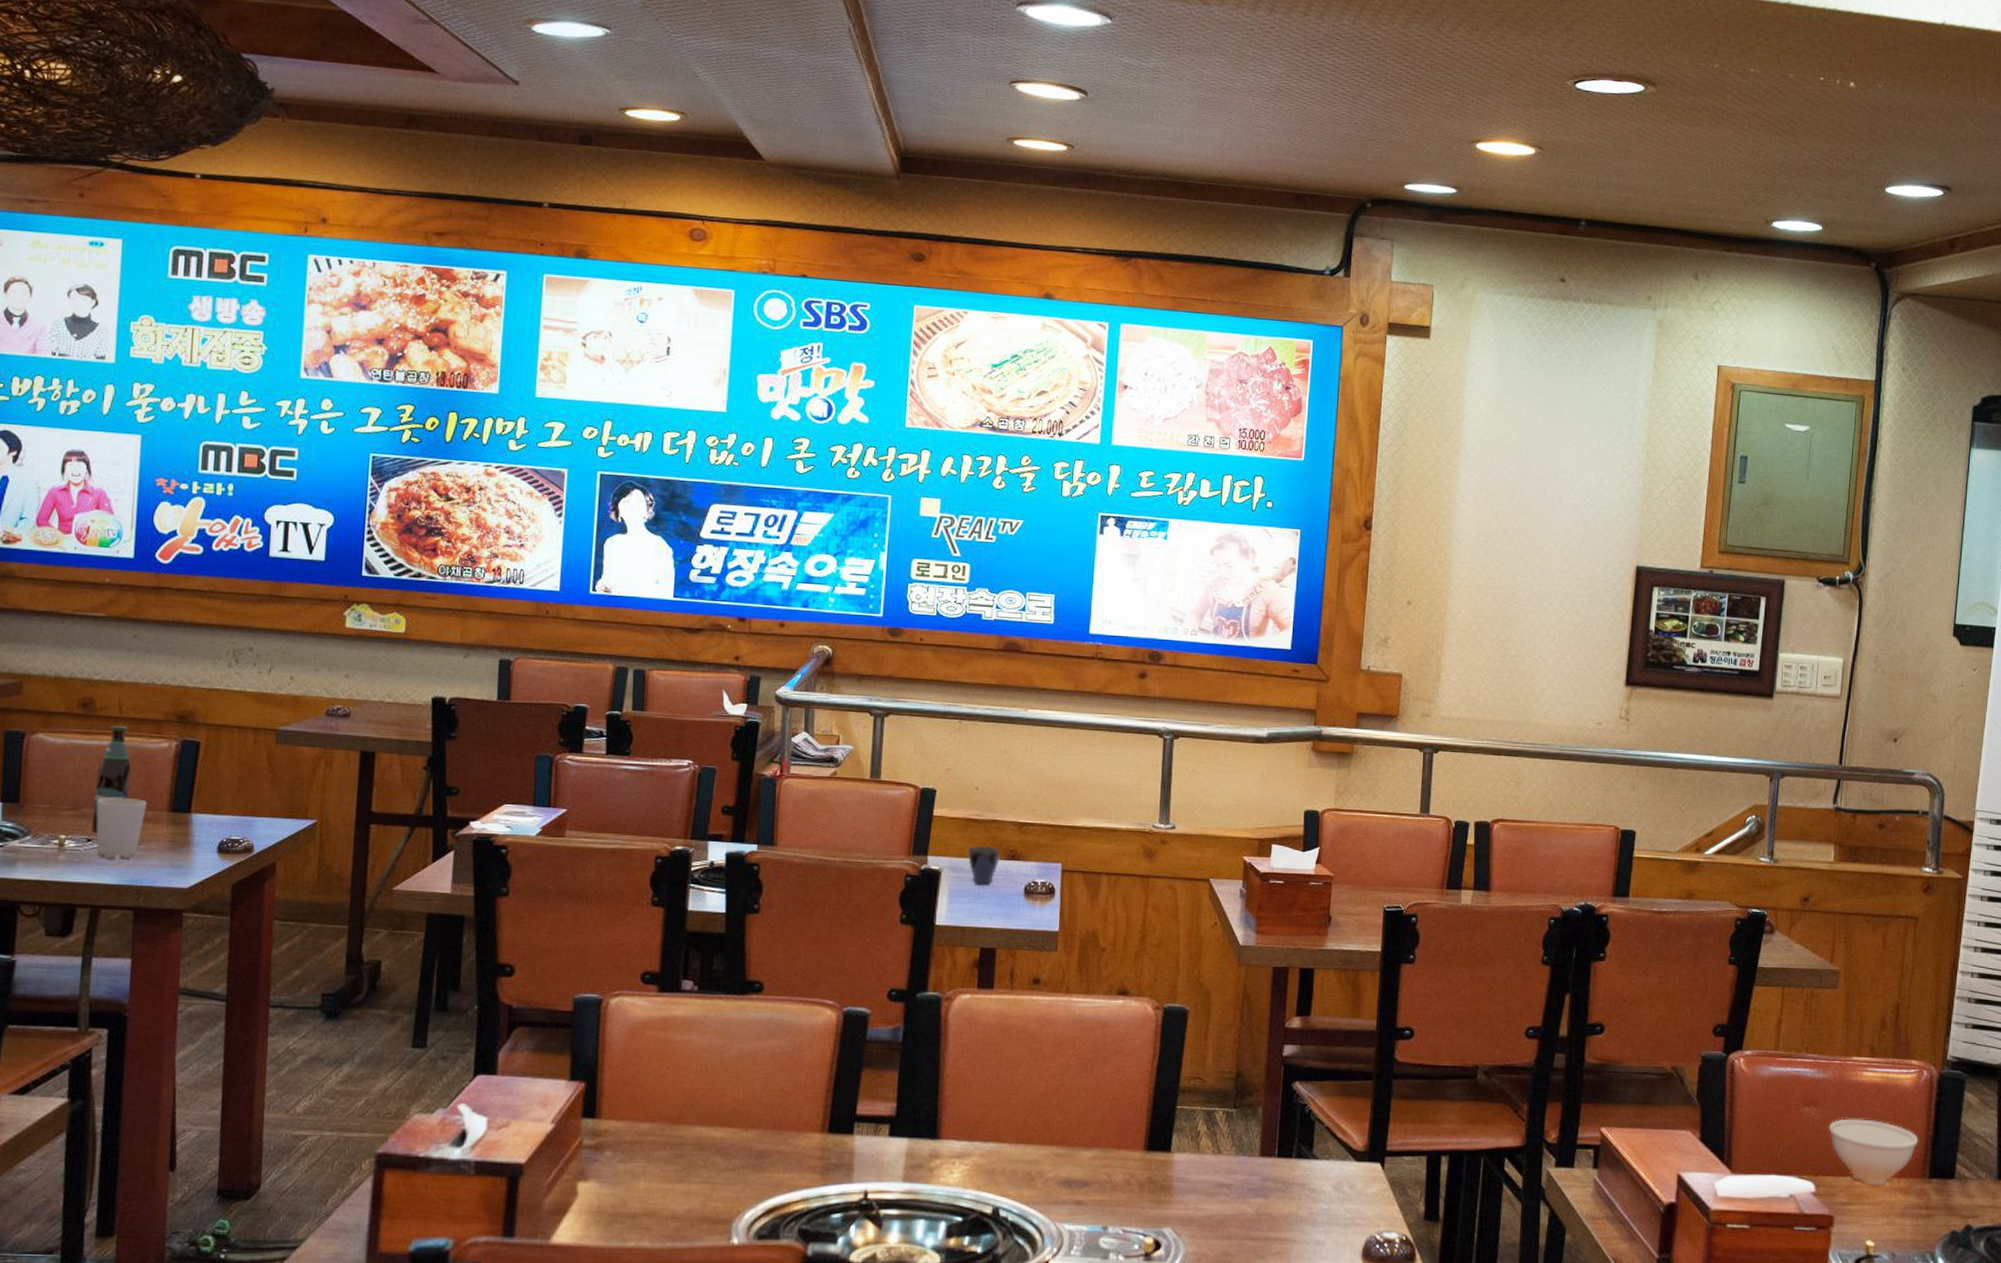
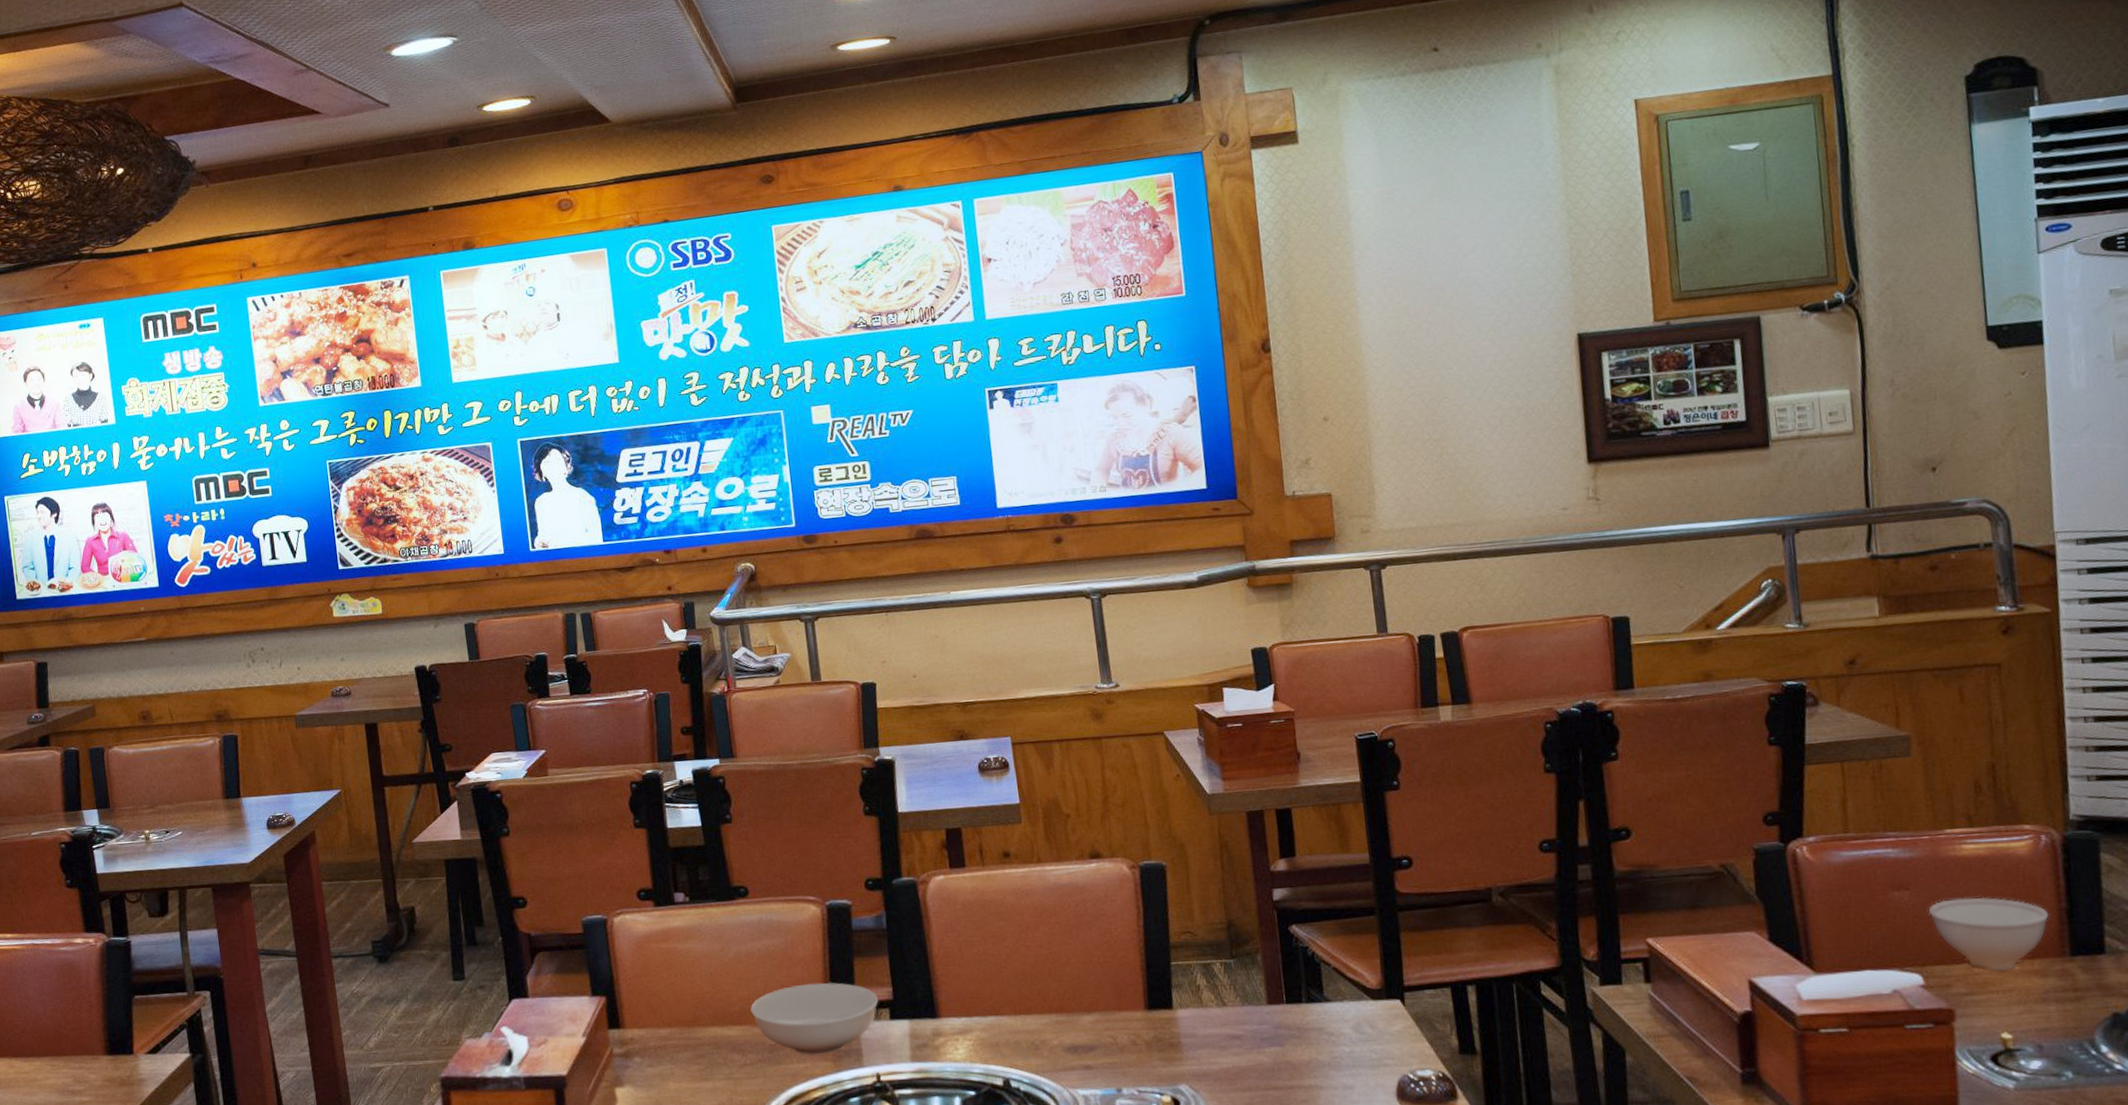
bottle: present [91,725,131,833] -> none [163,730,191,825]
cup: present [96,797,148,860] -> none [167,791,207,846]
bowl: none [743,1090,881,1166] -> present [750,982,879,1055]
cup: present [967,845,1000,887] -> none [916,730,949,771]

